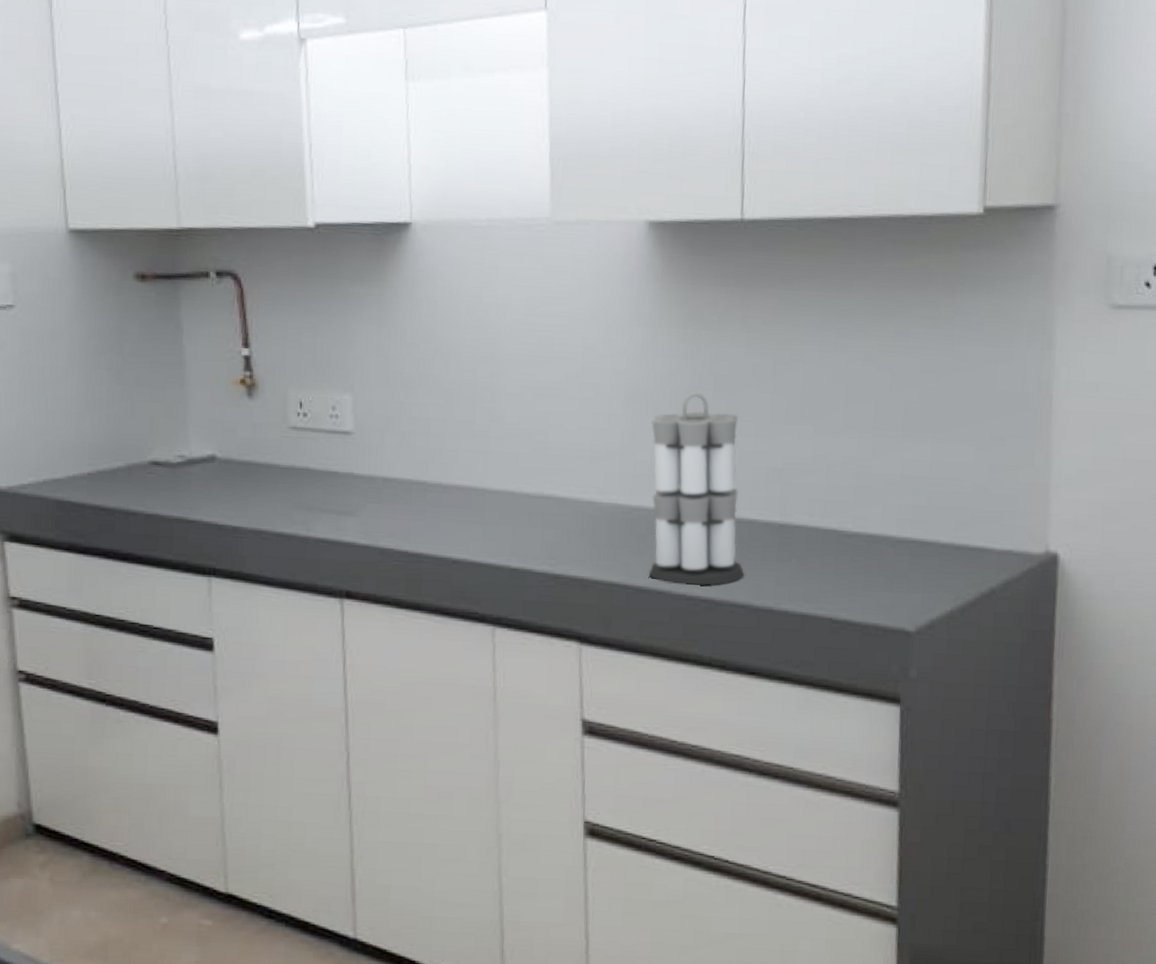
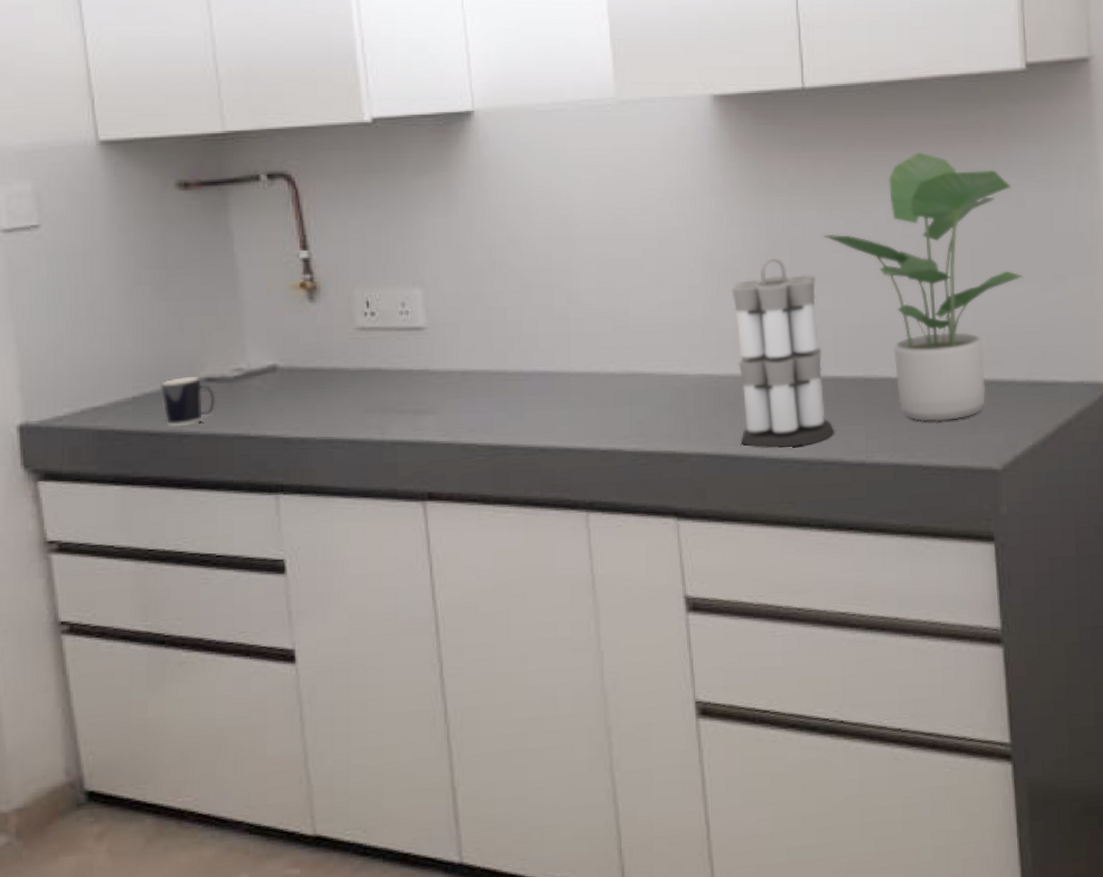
mug: none [111,458,160,505] -> present [159,375,215,427]
potted plant: none [749,294,958,576] -> present [822,151,1023,422]

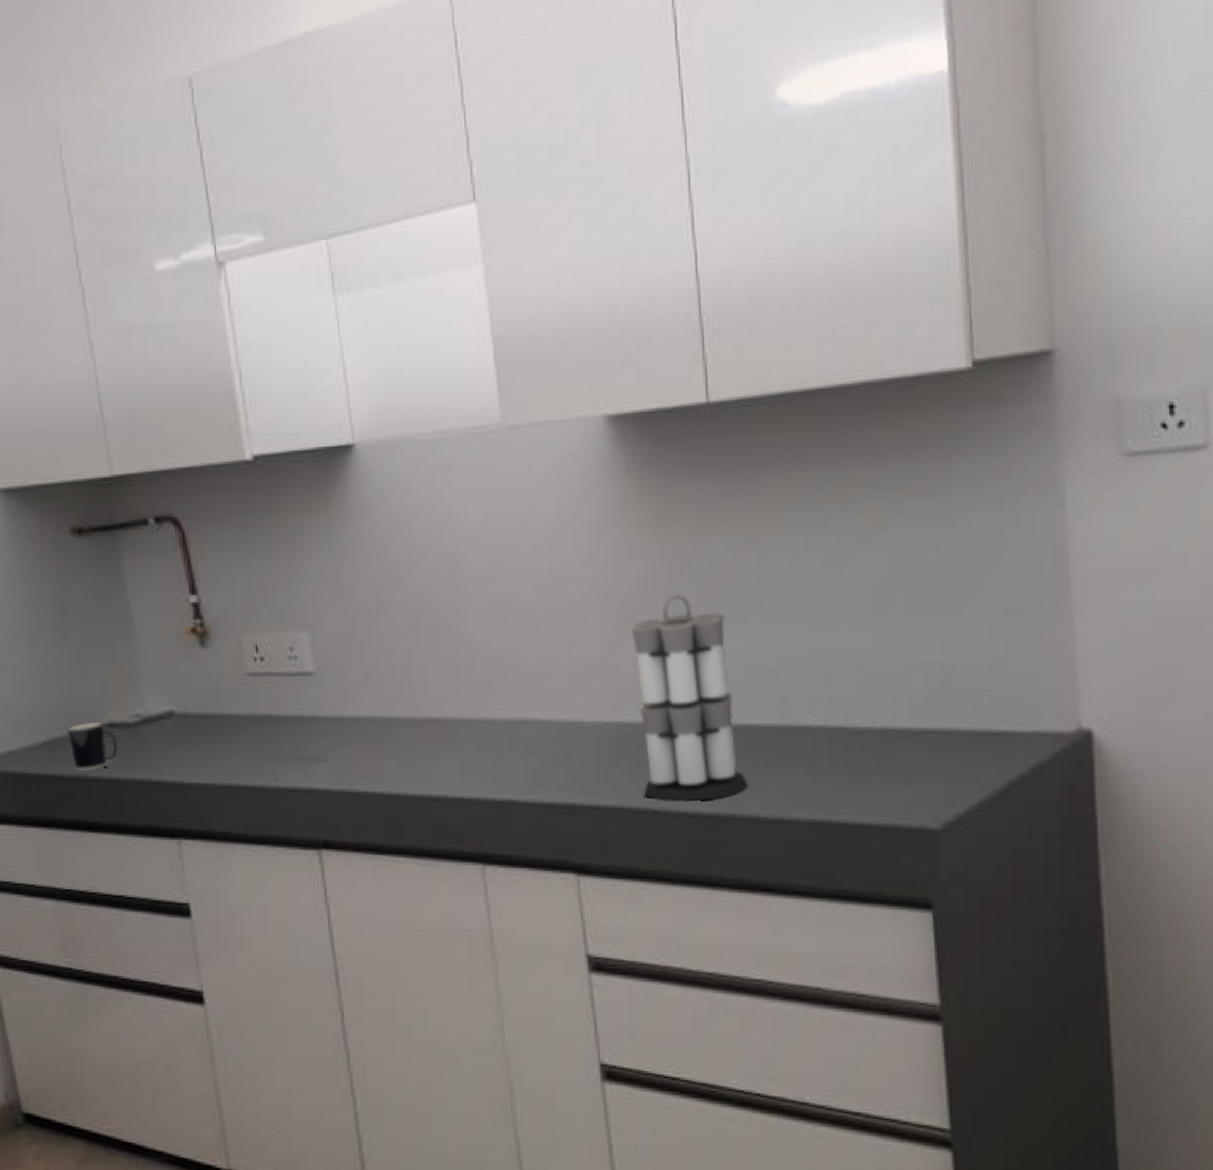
potted plant: present [822,151,1023,422] -> none [731,470,968,776]

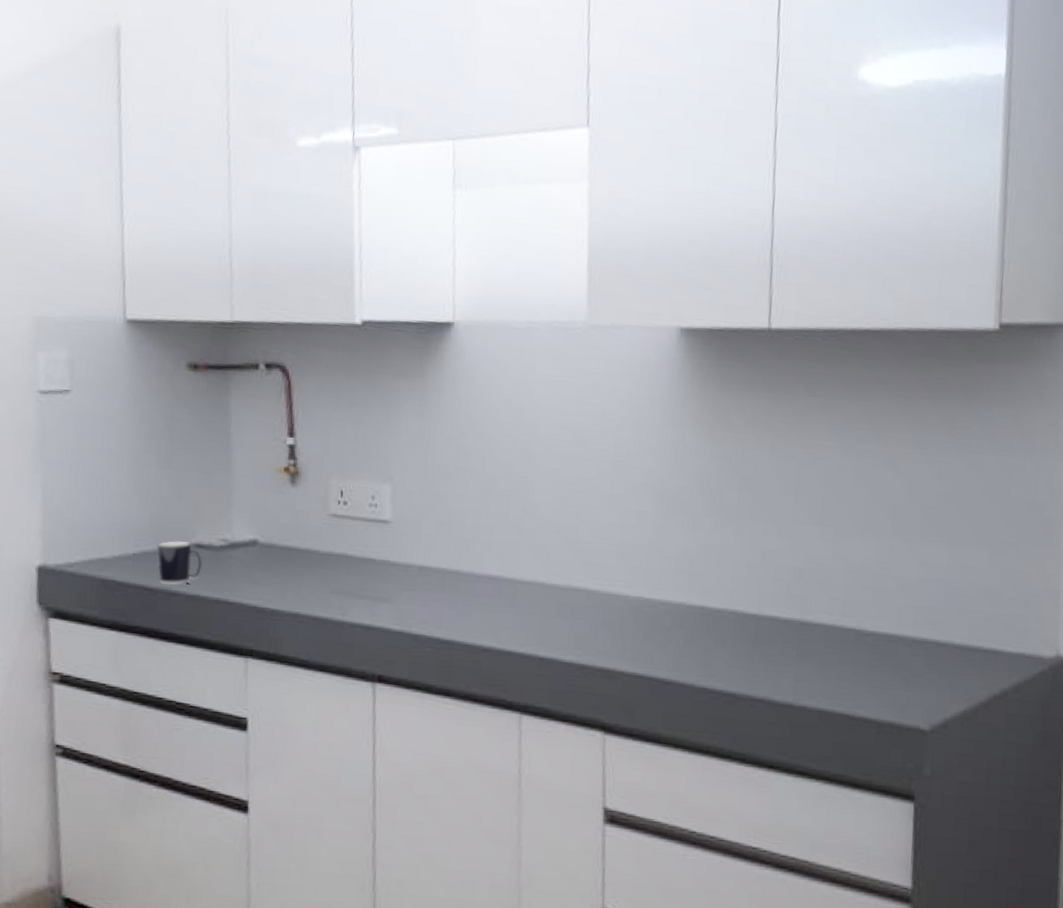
spice rack: present [631,593,747,803] -> none [673,492,765,680]

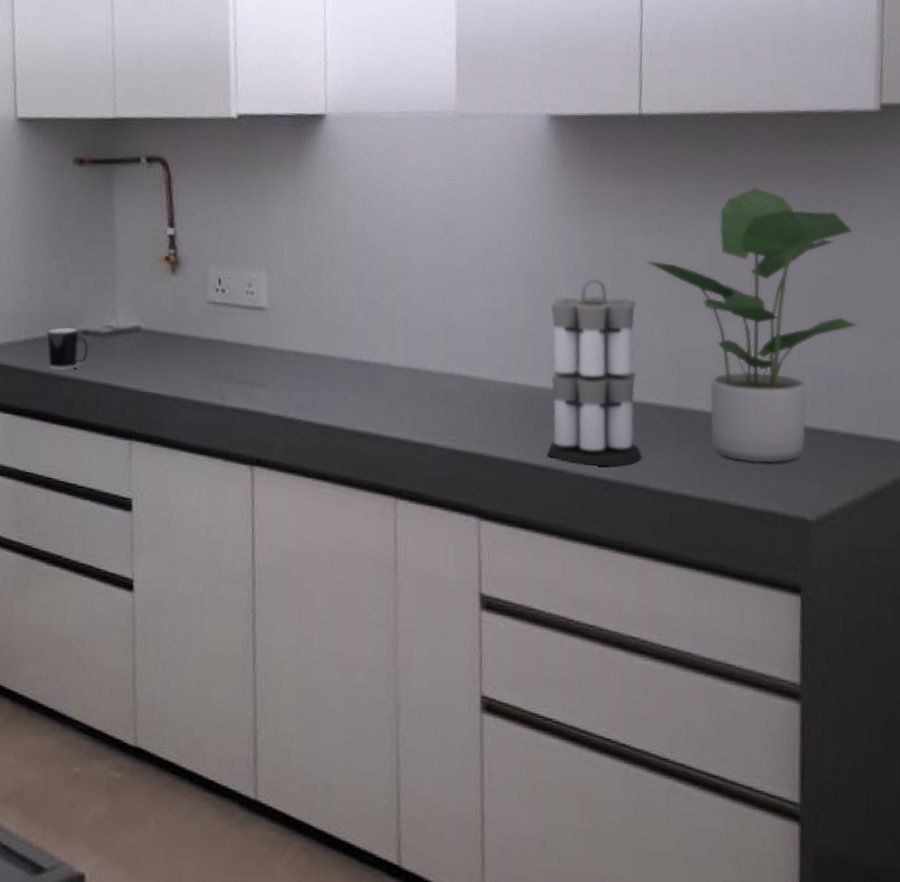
spice rack: none [673,492,765,680] -> present [548,278,641,467]
potted plant: none [773,403,973,675] -> present [646,186,857,464]

